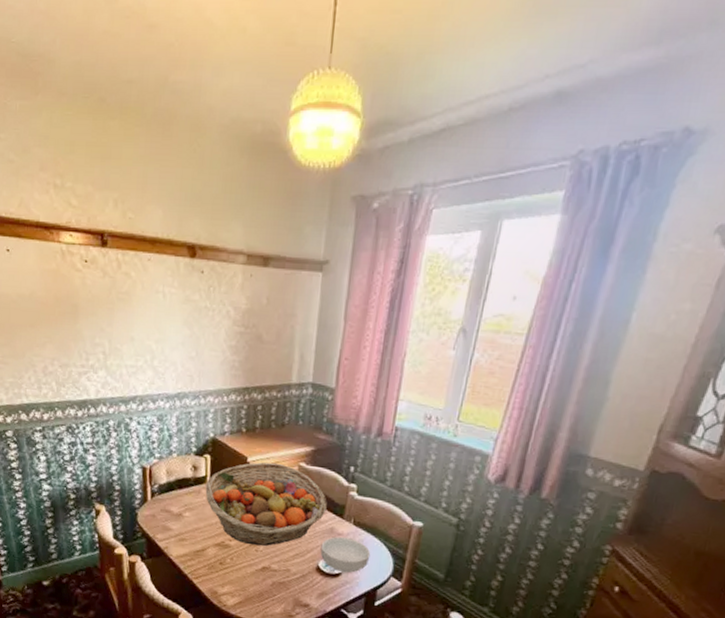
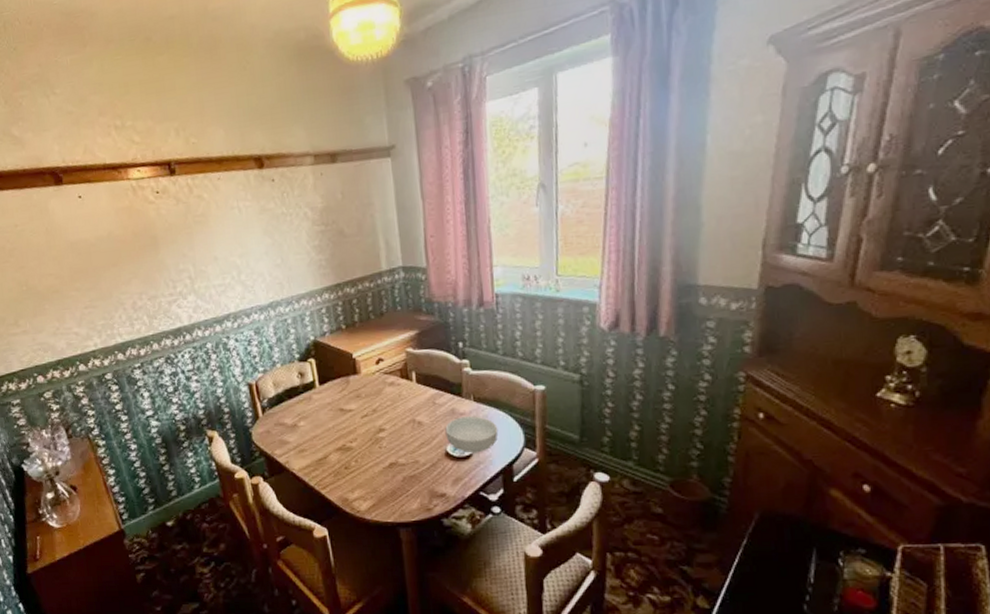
fruit basket: present [205,462,327,546] -> none [315,353,443,443]

